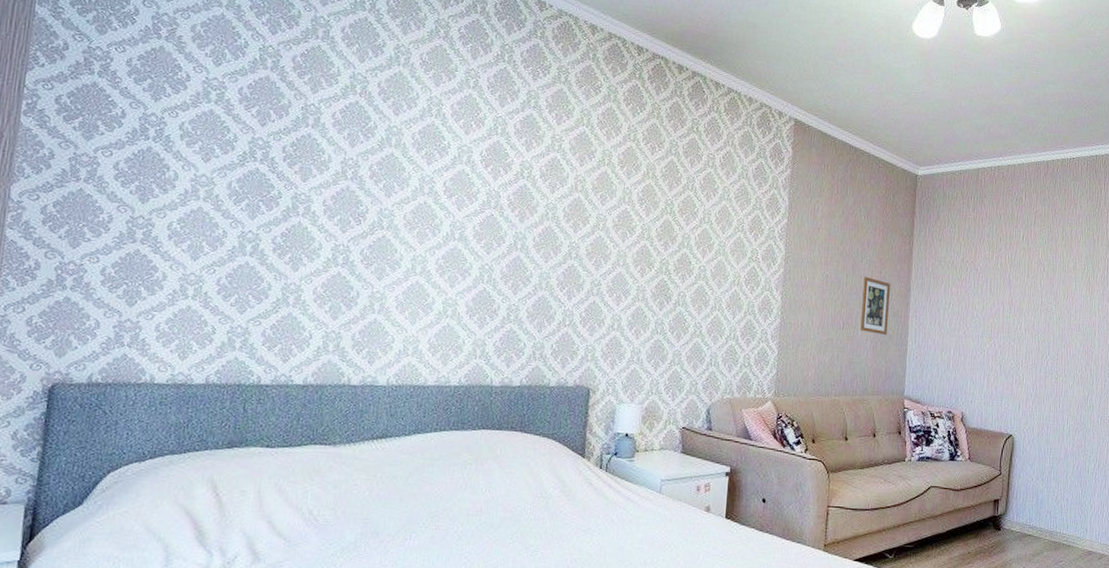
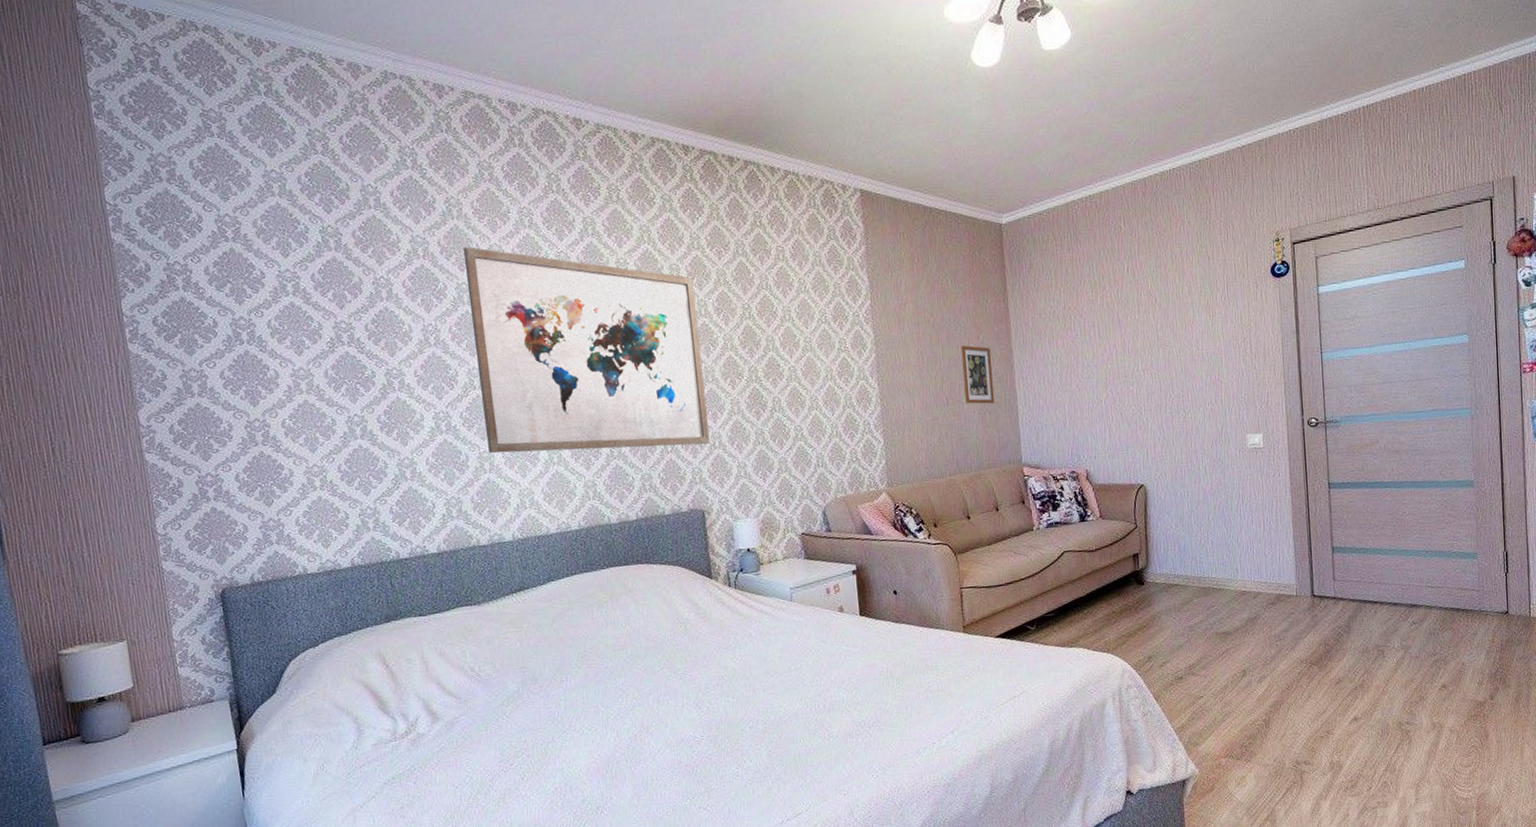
wall art: none [382,93,623,324] -> present [462,246,710,454]

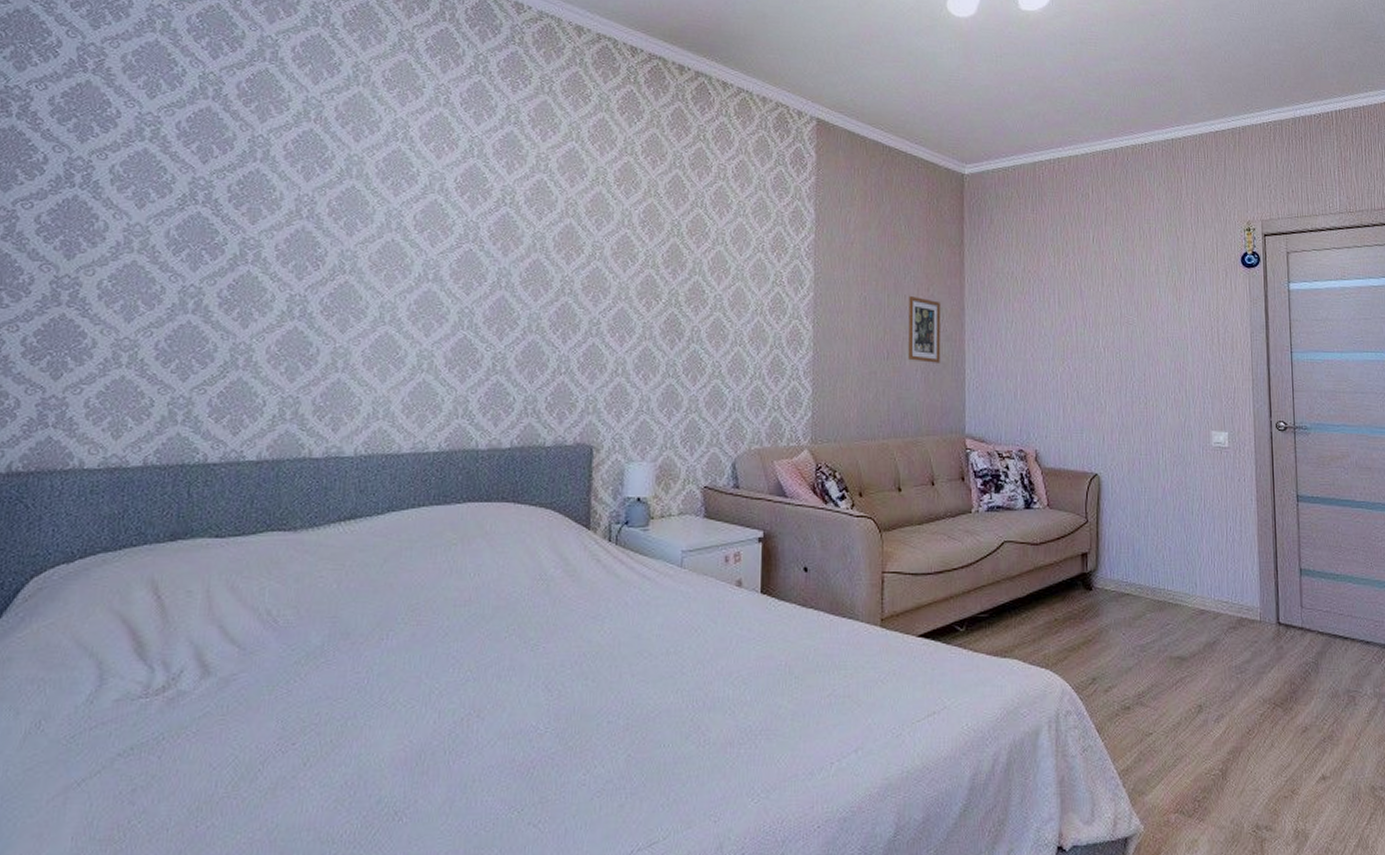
wall art: present [462,246,710,454] -> none [346,116,620,369]

